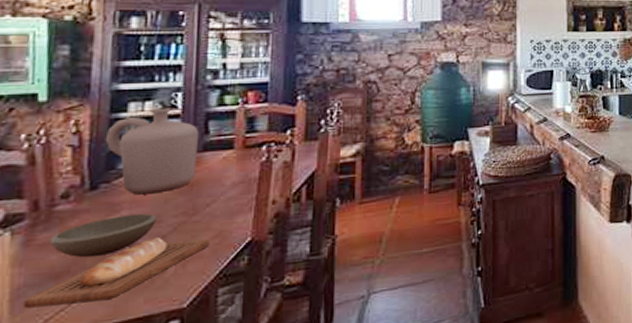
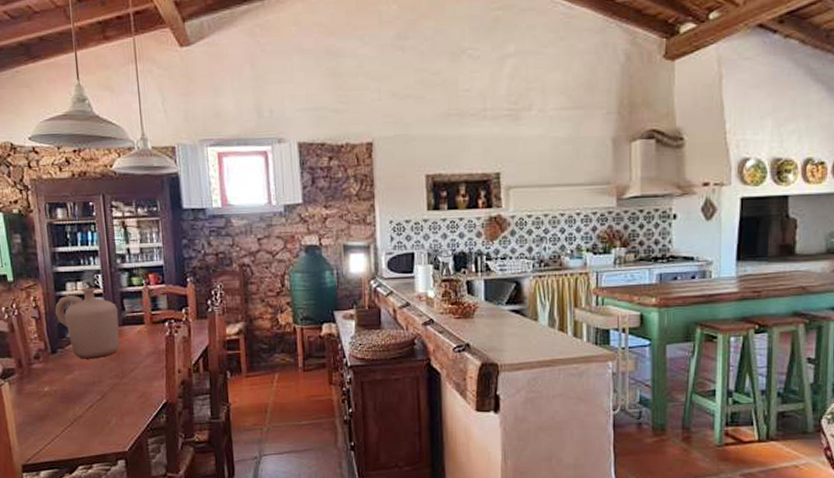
bread loaf: present [23,238,210,309] -> none [25,394,137,440]
bowl: present [50,213,158,258] -> none [33,374,99,406]

